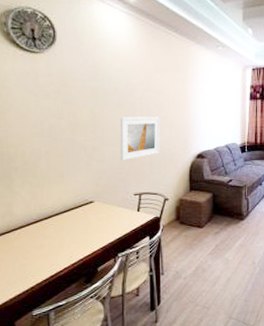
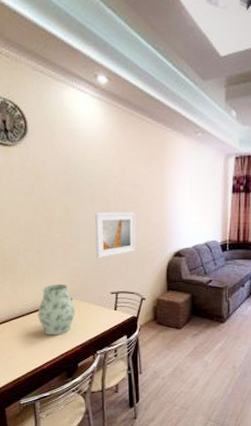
vase: none [57,186,97,240] -> present [37,284,76,336]

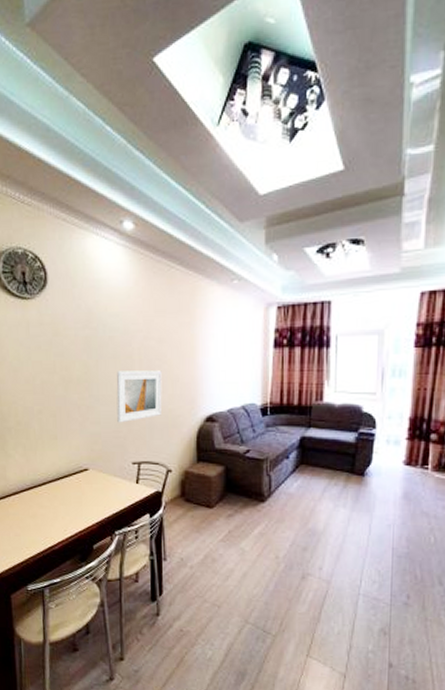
vase: present [37,284,76,336] -> none [50,451,92,511]

